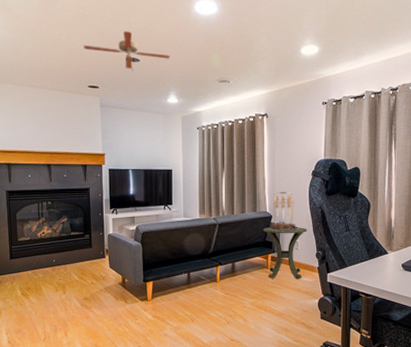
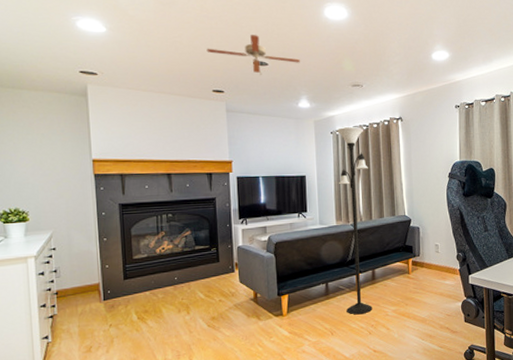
floor lamp: none [202,123,232,304] -> present [336,127,373,315]
side table: present [263,227,307,279] -> none [403,230,447,284]
table lamp: present [270,191,299,231] -> none [409,194,438,234]

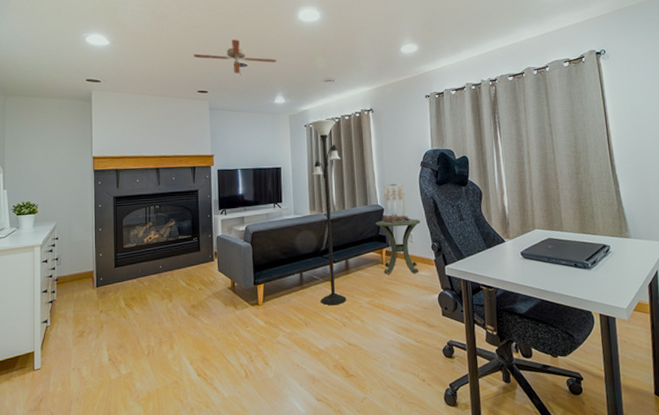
side table: none [403,230,447,284] -> present [376,219,421,274]
table lamp: none [409,194,438,234] -> present [382,183,412,224]

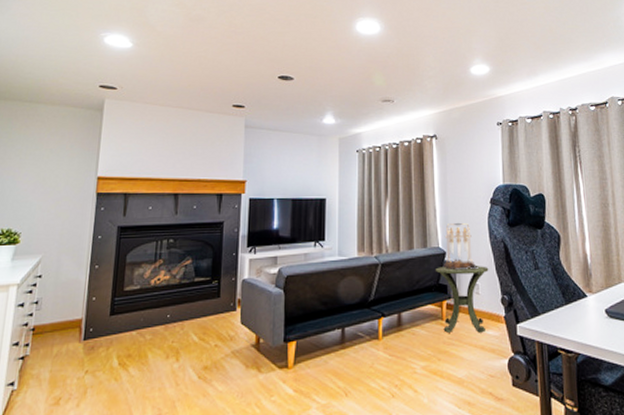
ceiling fan: present [193,39,276,75] -> none [231,49,327,90]
floor lamp: present [310,120,347,306] -> none [362,145,397,371]

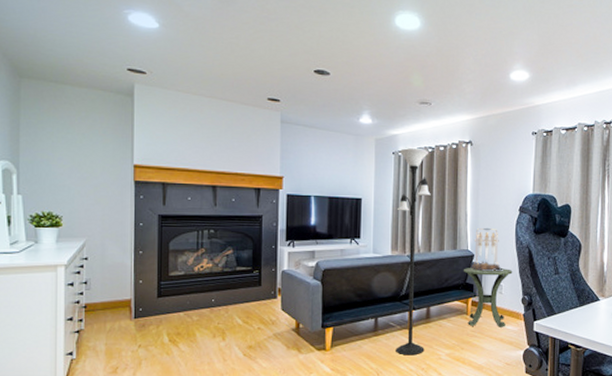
floor lamp: none [362,145,397,371] -> present [396,148,431,356]

